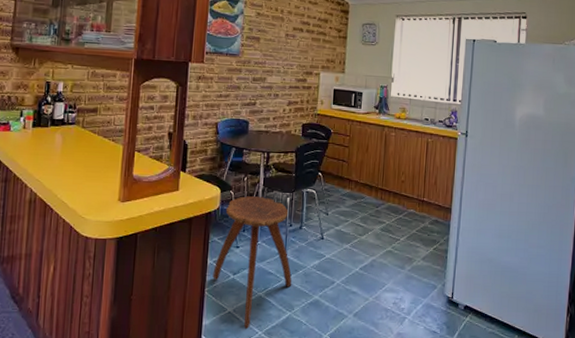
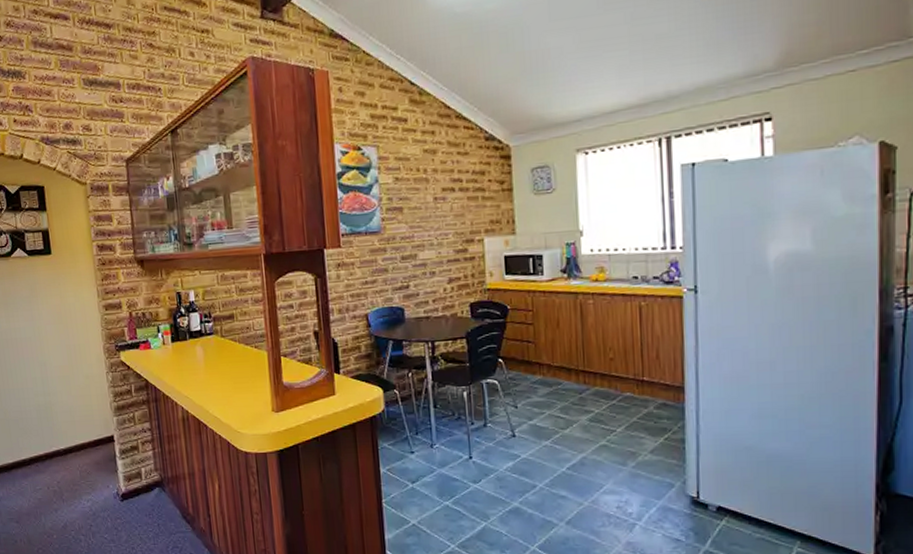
stool: present [212,196,292,329] -> none [388,393,484,542]

